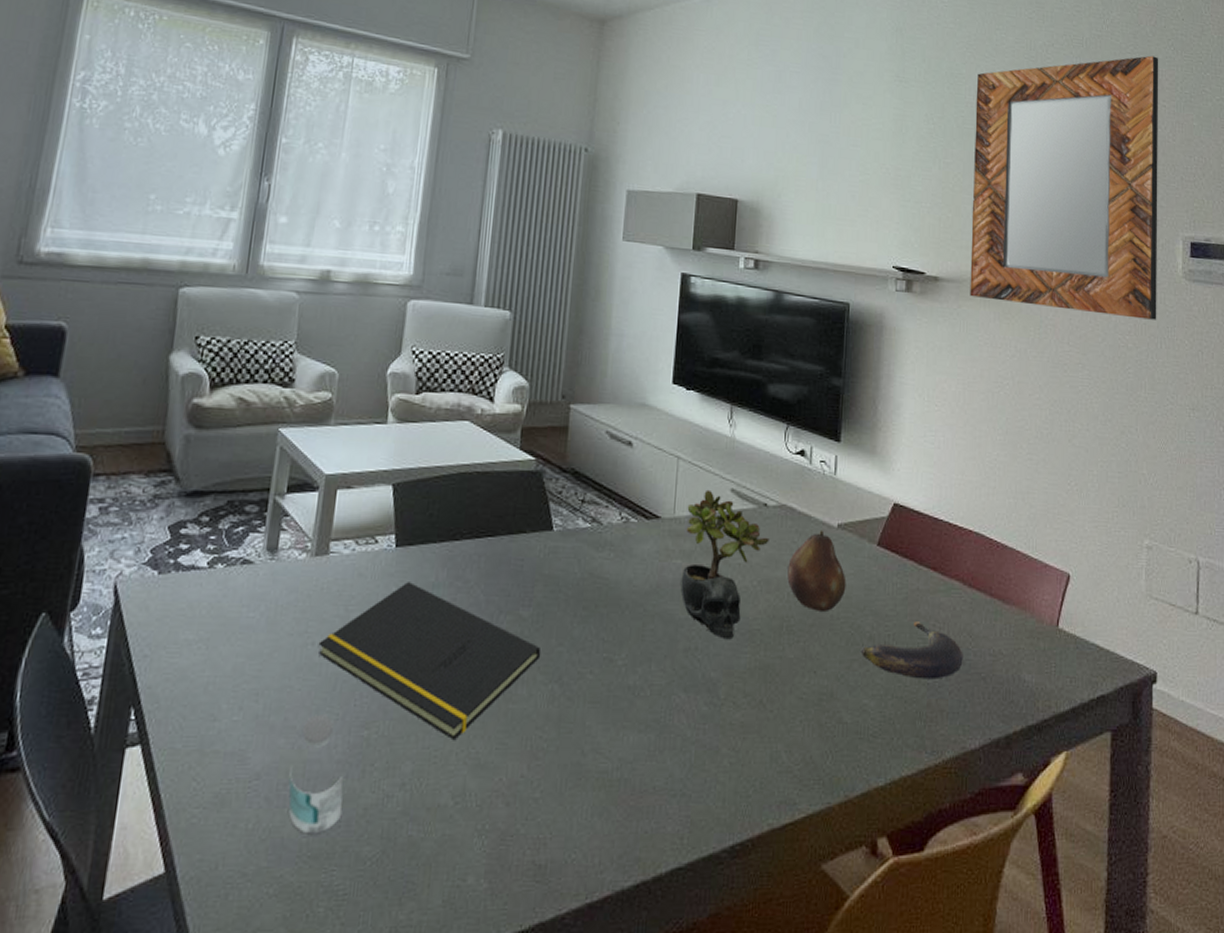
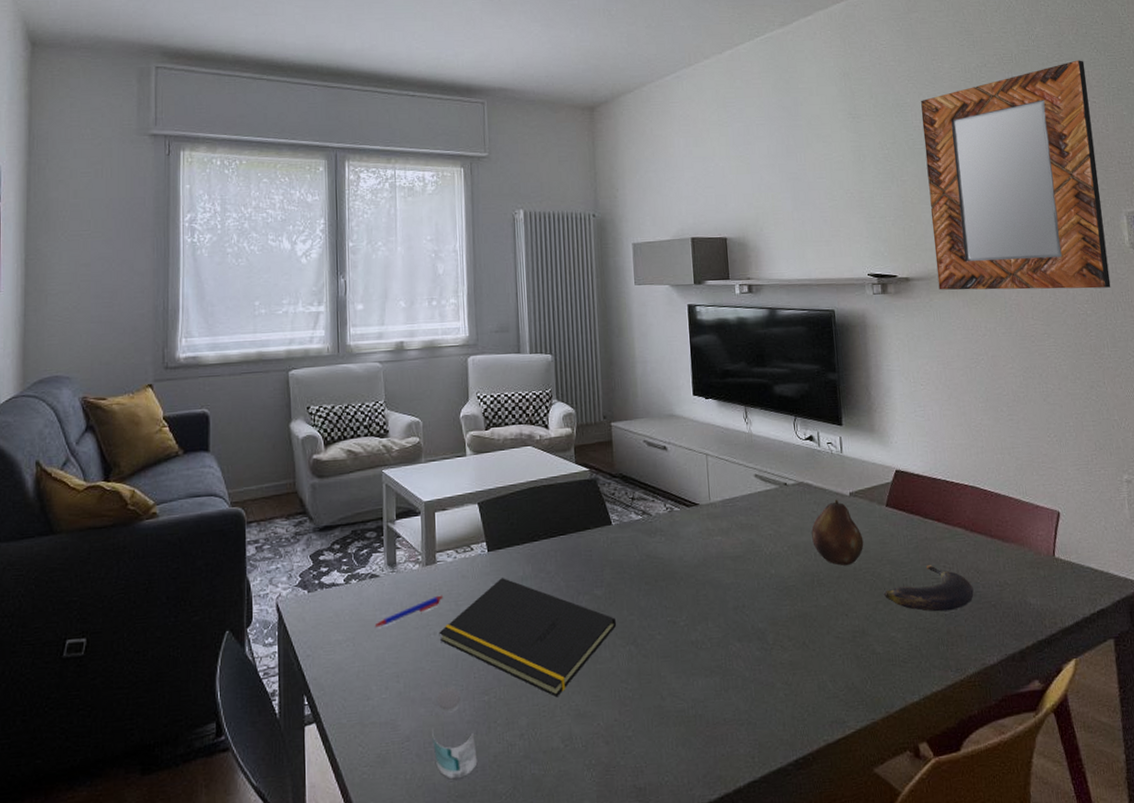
pen: none [236,595,332,629] -> present [373,595,444,628]
succulent plant: present [680,489,769,640] -> none [720,477,793,596]

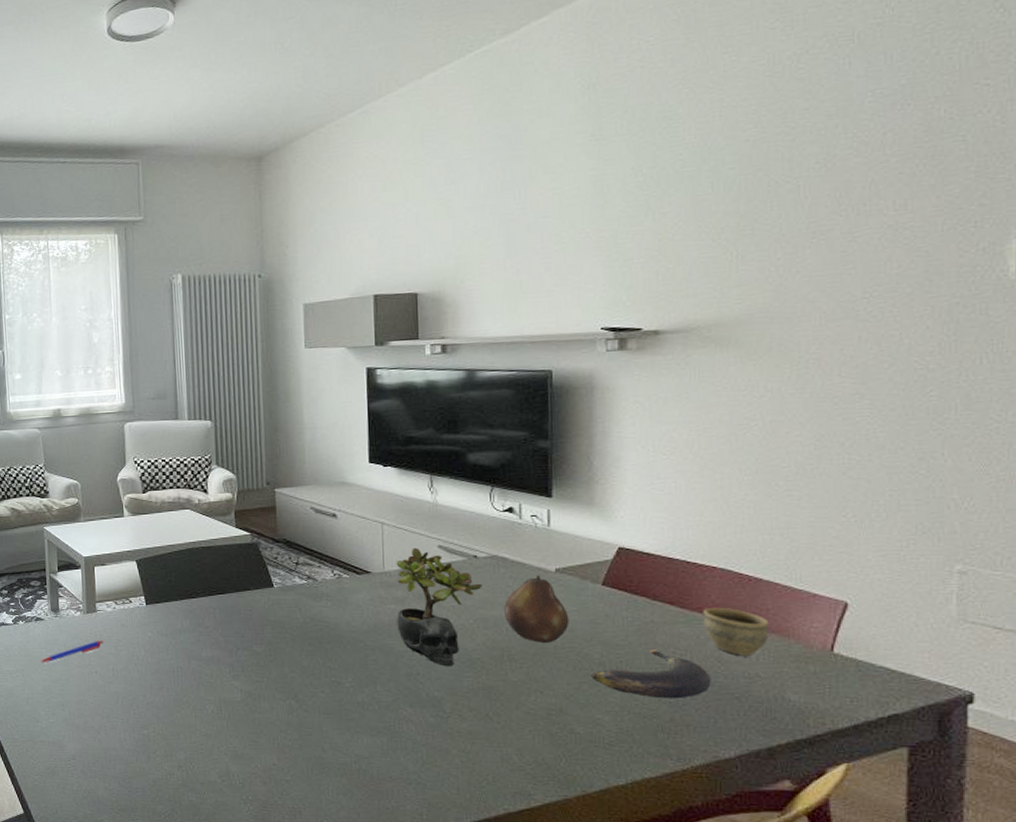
jar: present [432,687,478,779] -> none [95,719,138,796]
notepad: present [439,578,617,698] -> none [100,629,277,739]
succulent plant: none [720,477,793,596] -> present [396,547,482,667]
home mirror: present [921,60,1111,290] -> none [698,26,978,344]
cup: none [962,521,1010,566] -> present [703,607,769,656]

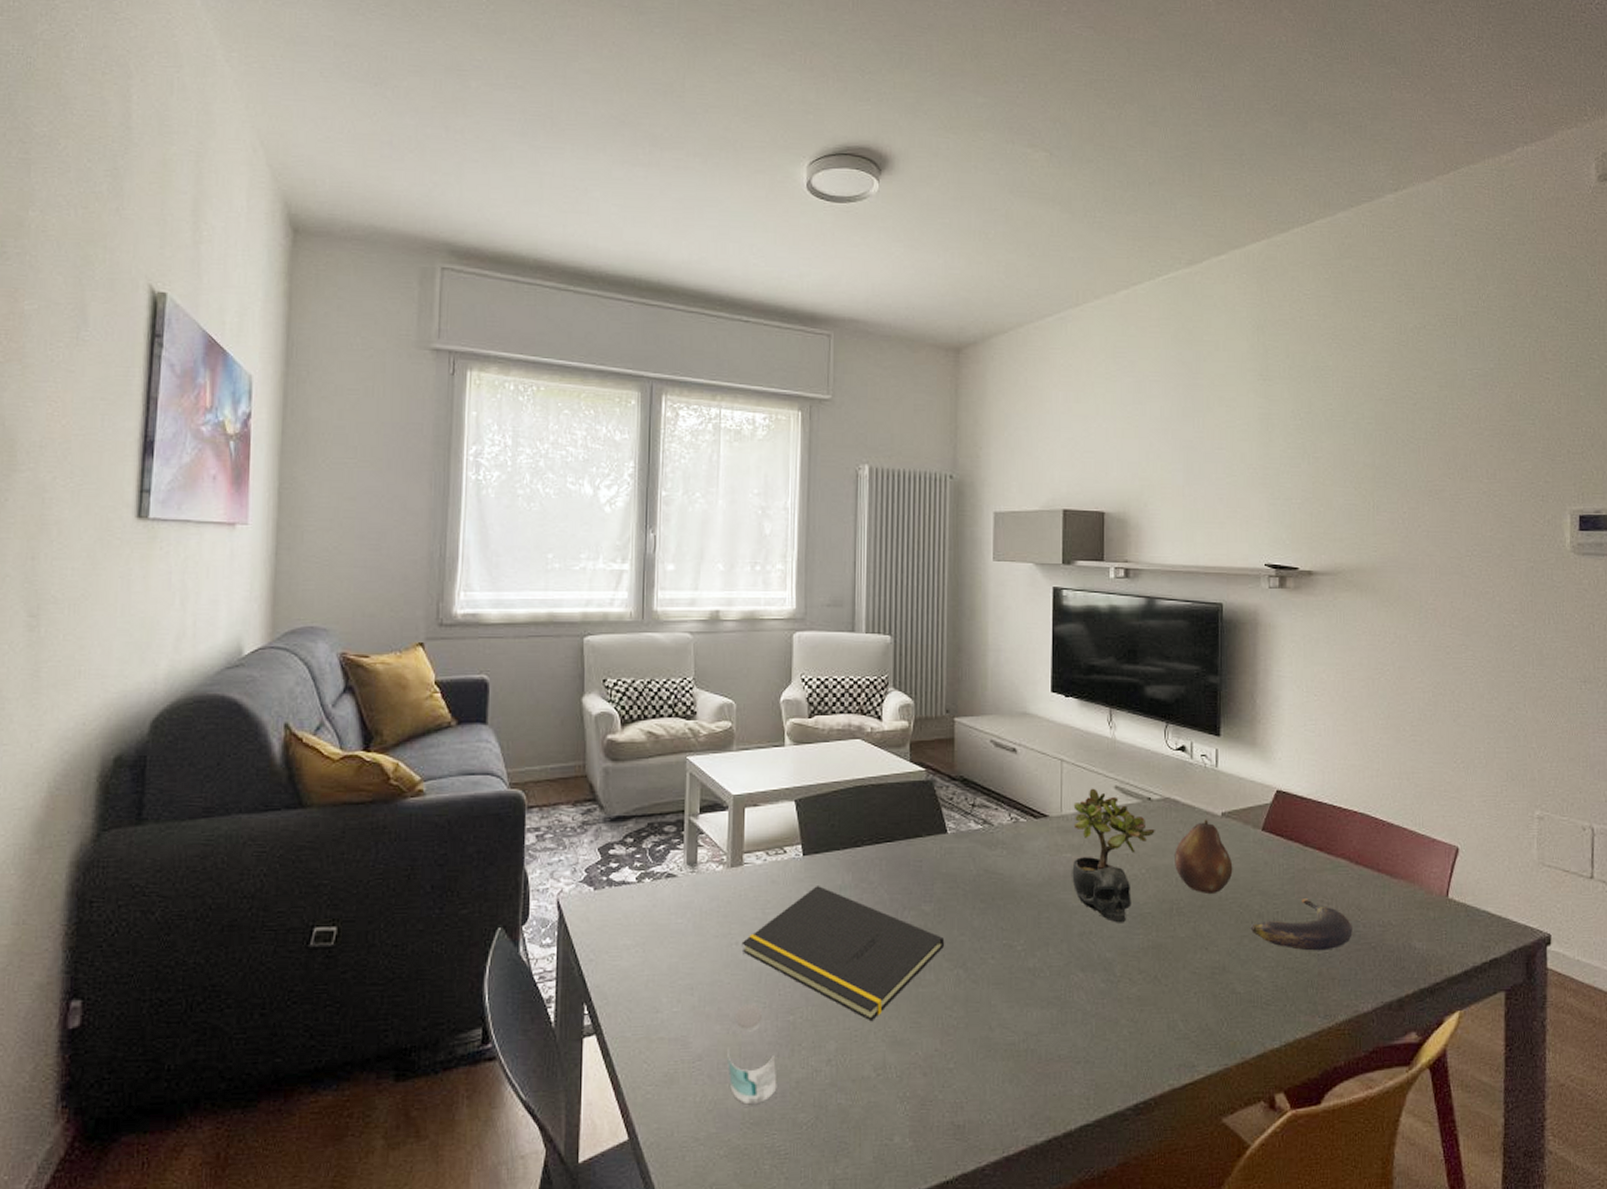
pen: present [40,640,104,663] -> none [667,901,750,933]
jar: none [95,719,138,796] -> present [727,1004,777,1105]
notepad: none [100,629,277,739] -> present [741,886,945,1022]
cup: present [703,607,769,656] -> none [1346,853,1399,903]

